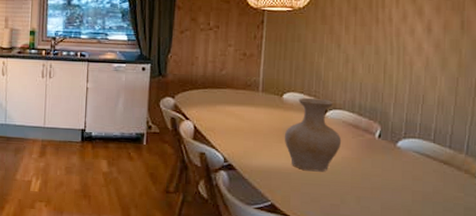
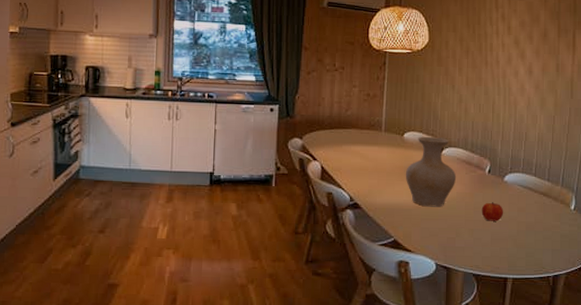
fruit: none [370,168,397,190] -> present [481,202,504,221]

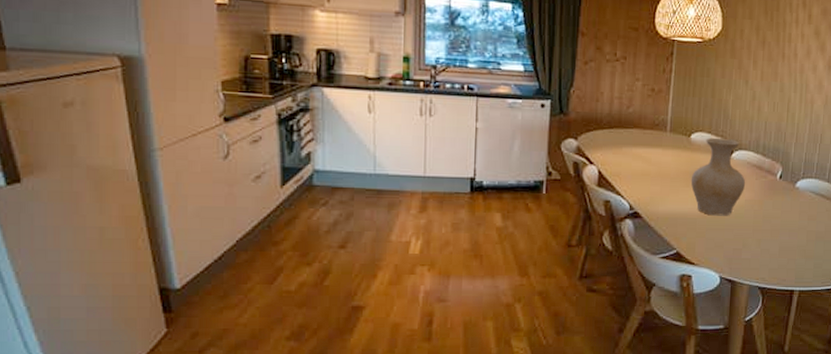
fruit: present [481,202,504,221] -> none [770,210,794,231]

